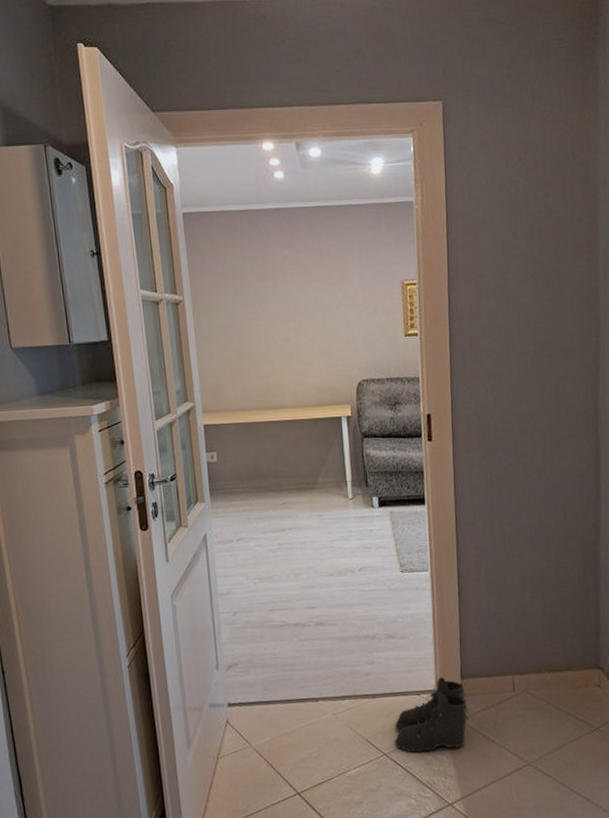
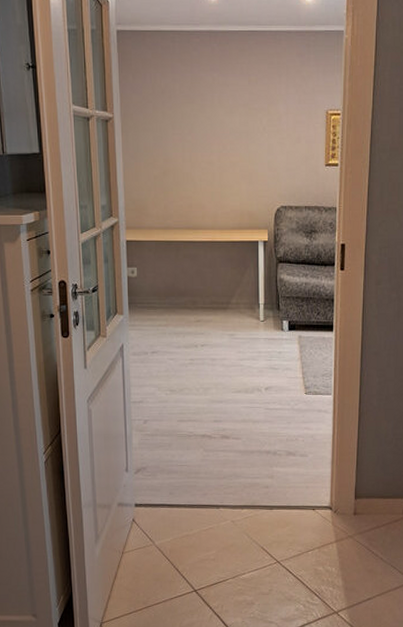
boots: present [394,677,469,754] -> none [287,495,360,564]

